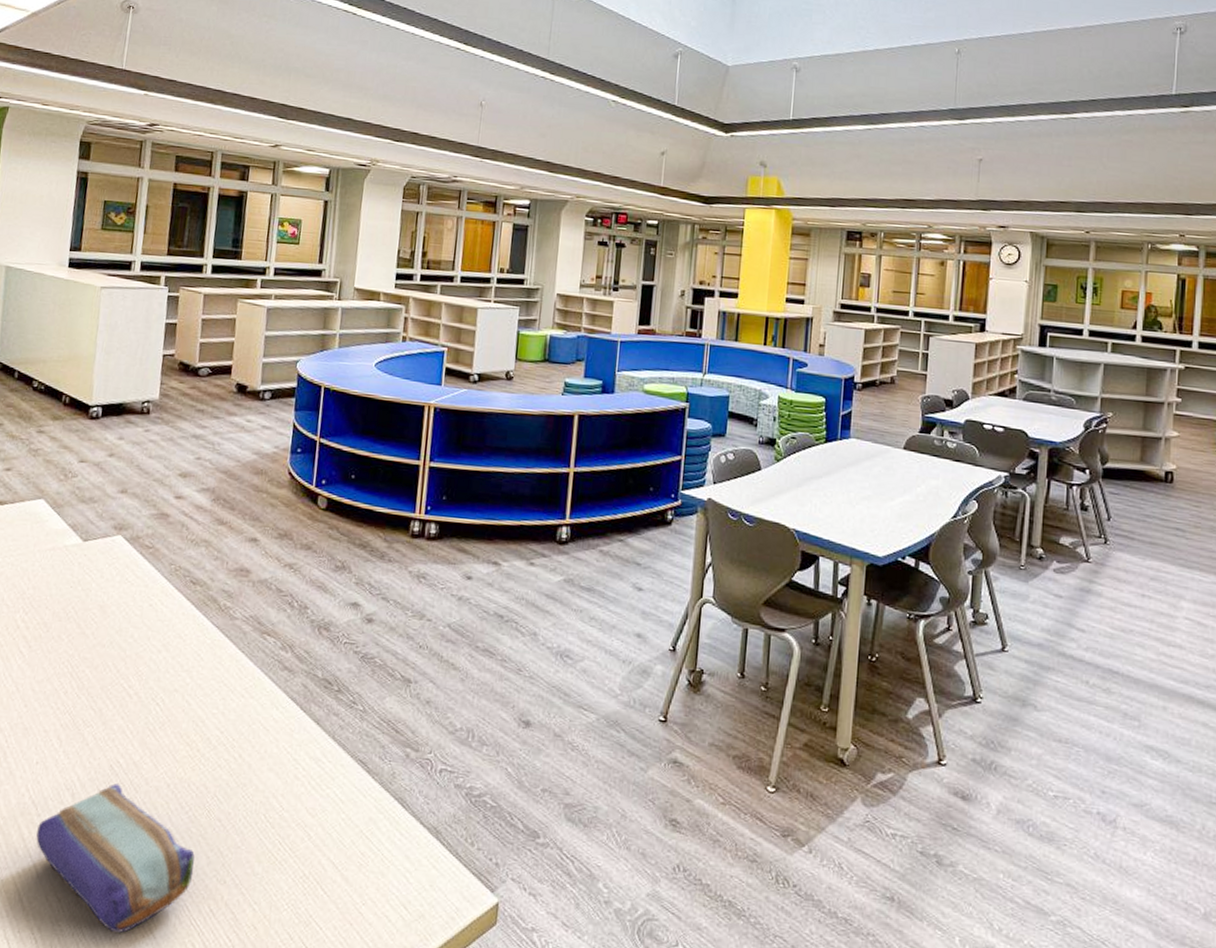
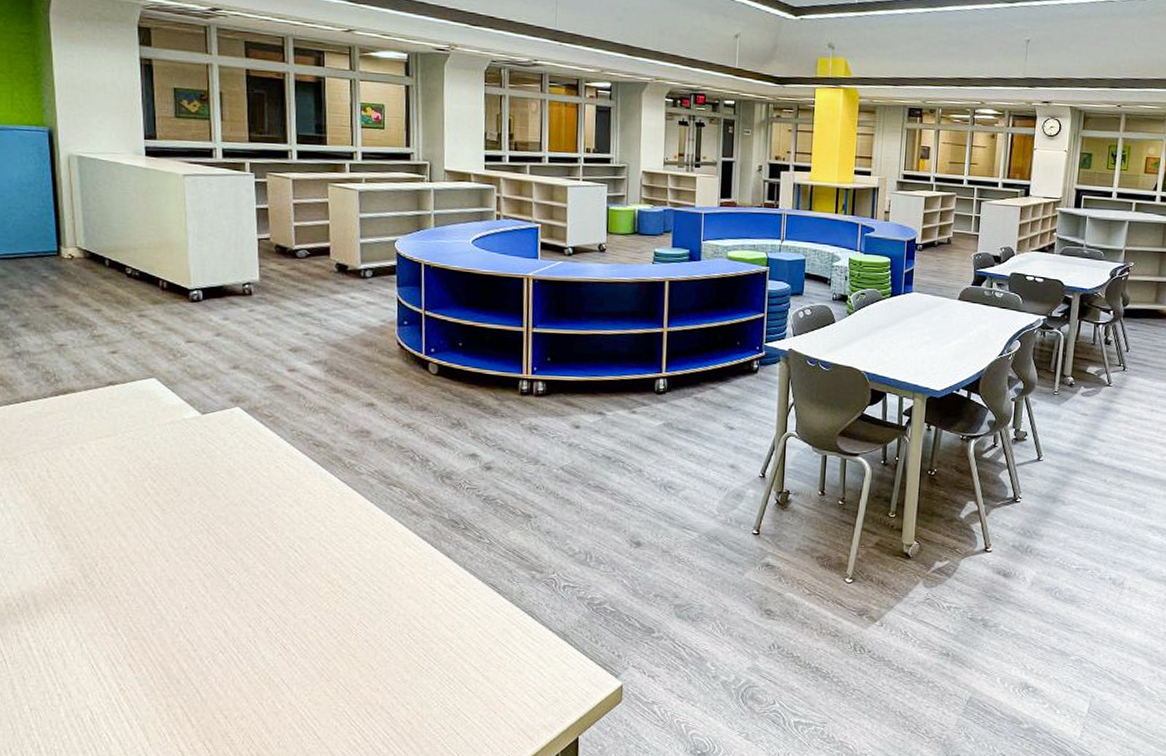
pencil case: present [36,783,195,933] -> none [196,619,349,738]

